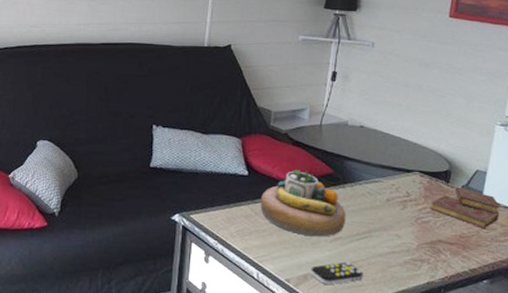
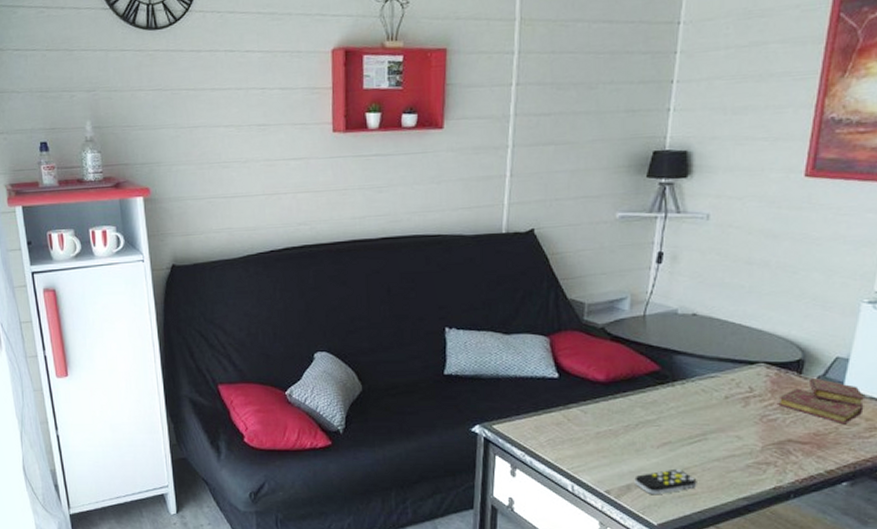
decorative bowl: present [260,169,346,237] -> none [573,368,676,443]

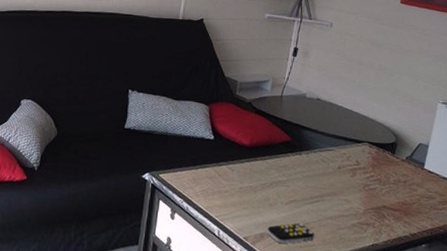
book: present [778,377,866,425] -> none [377,157,440,198]

